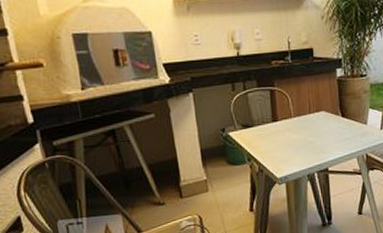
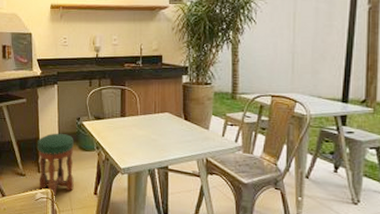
stool: none [174,148,226,223] -> present [37,133,74,198]

